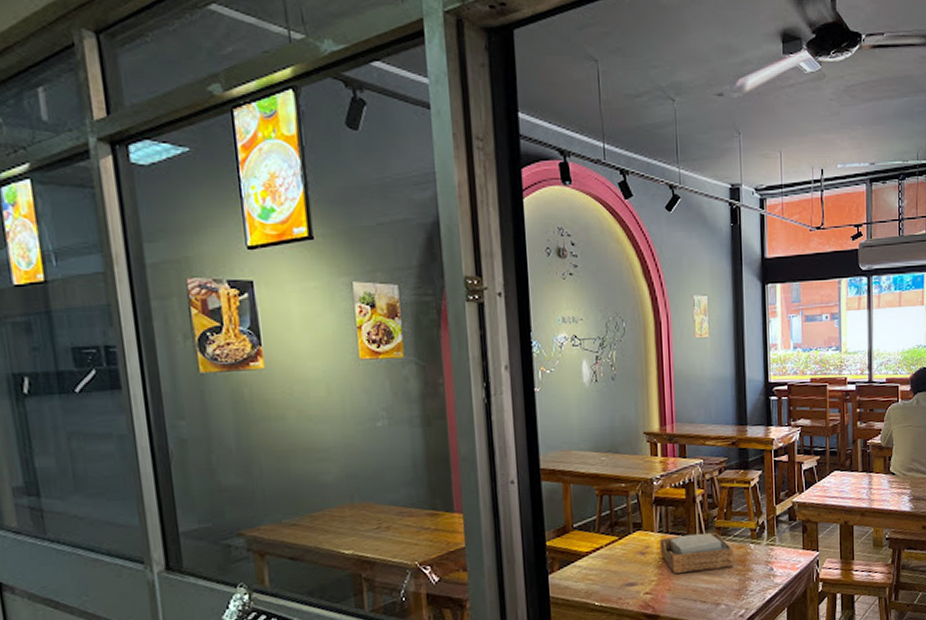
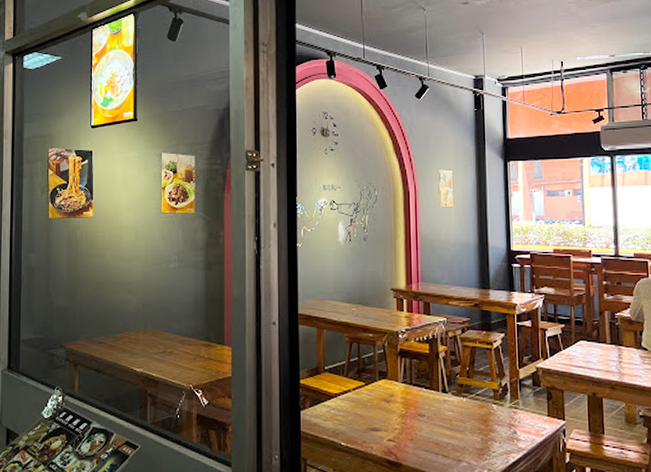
napkin holder: present [659,532,735,574] -> none [403,388,477,426]

